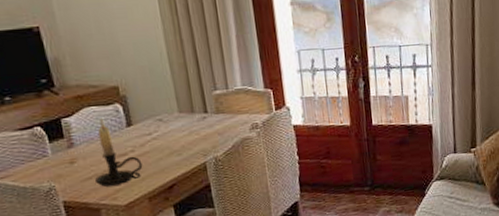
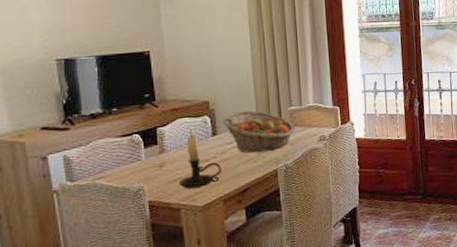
fruit basket: none [136,96,223,145] -> present [222,111,295,153]

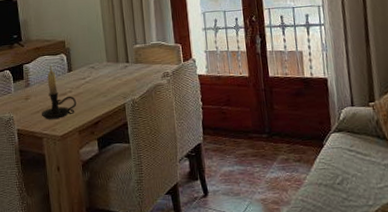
fruit basket: present [222,111,295,153] -> none [76,49,140,88]

